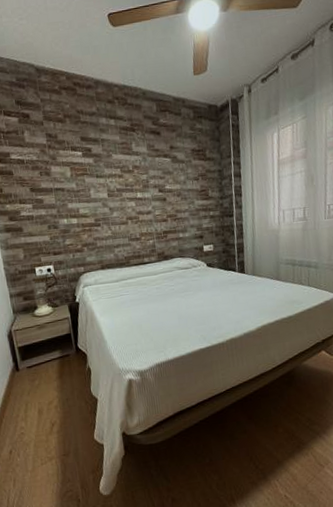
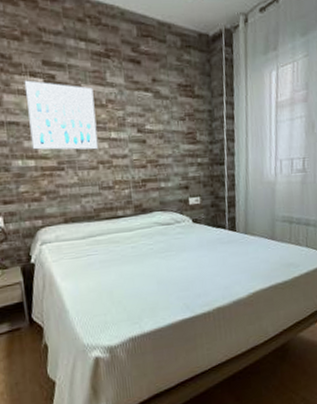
wall art: none [67,154,128,210] -> present [24,80,99,150]

